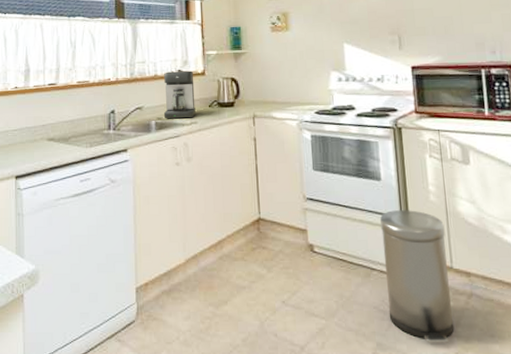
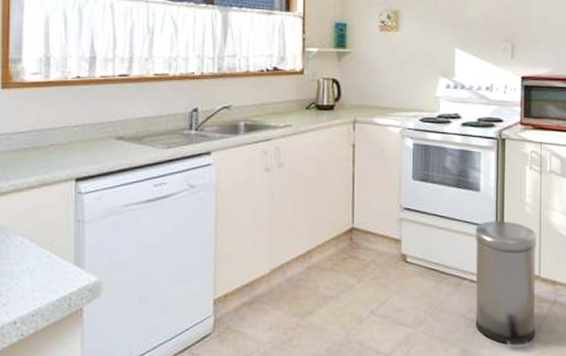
coffee maker: present [163,70,196,119] -> none [254,68,291,121]

